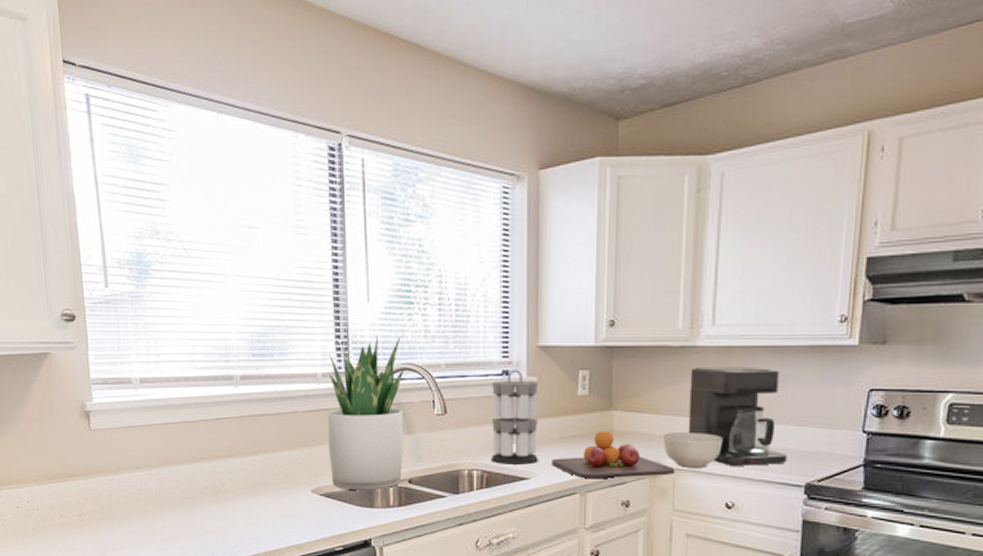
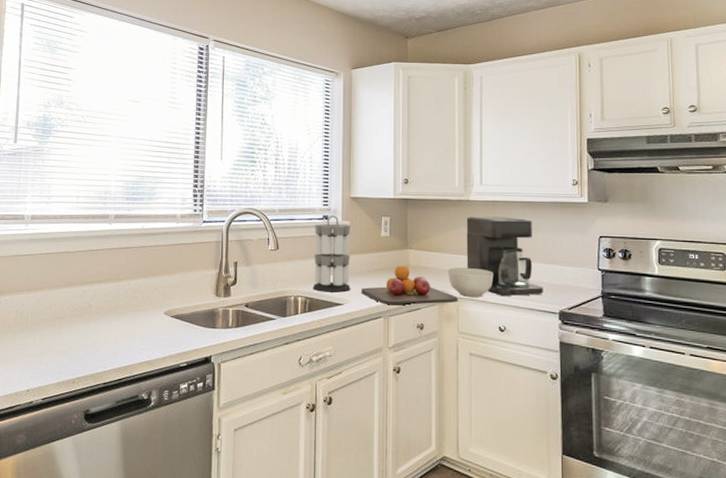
planter: present [327,335,405,491] -> none [181,186,247,314]

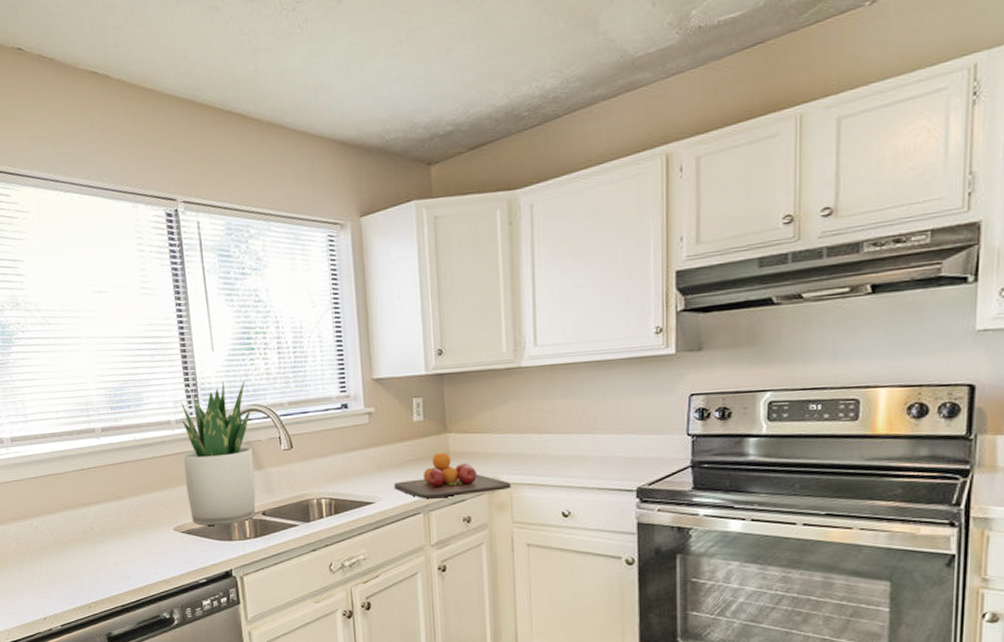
planter: none [181,186,247,314] -> present [181,381,256,526]
spice rack: present [312,215,351,293] -> none [333,402,382,491]
bowl: present [447,267,494,297] -> none [496,447,554,482]
coffee maker: present [466,216,544,297] -> none [518,382,617,477]

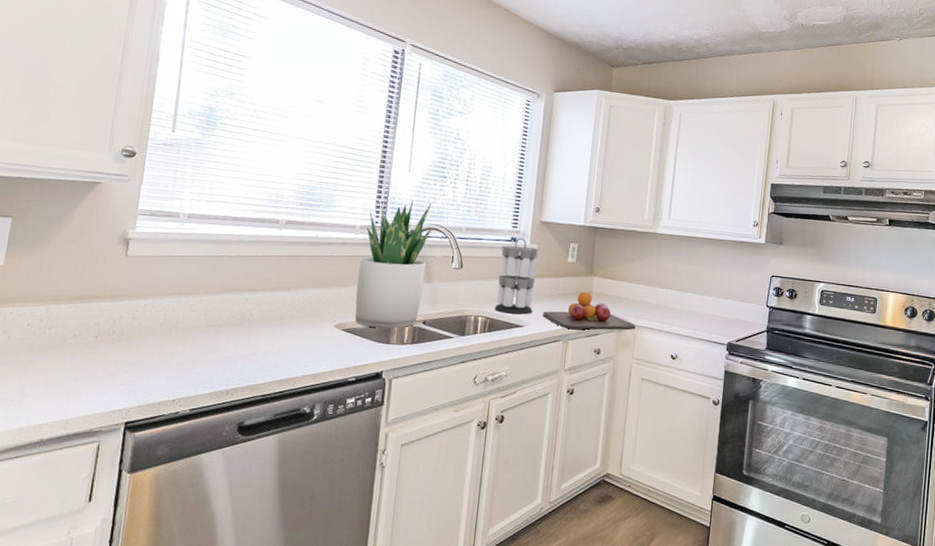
spice rack: none [333,402,382,491] -> present [494,237,538,315]

